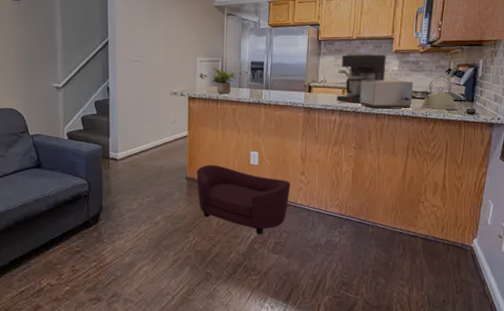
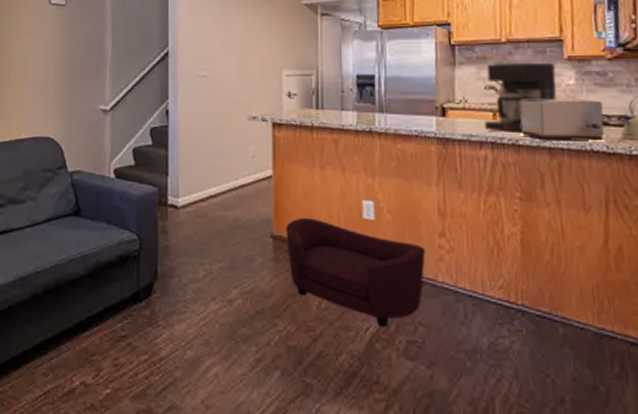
potted plant: present [211,68,236,96] -> none [303,84,337,121]

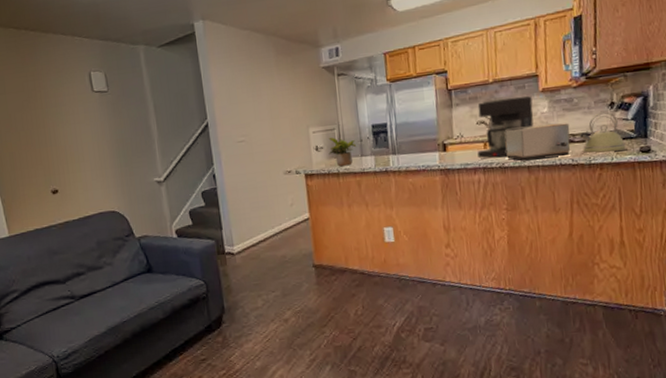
dog bed: present [285,217,426,328] -> none [324,247,436,322]
potted plant: none [303,84,337,121] -> present [328,137,357,168]

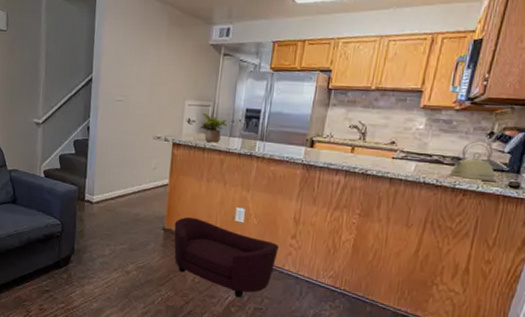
dog bed: none [324,247,436,322] -> present [174,217,279,298]
coffee maker: present [477,95,534,159] -> none [343,107,411,166]
toaster: present [505,123,571,161] -> none [371,137,443,176]

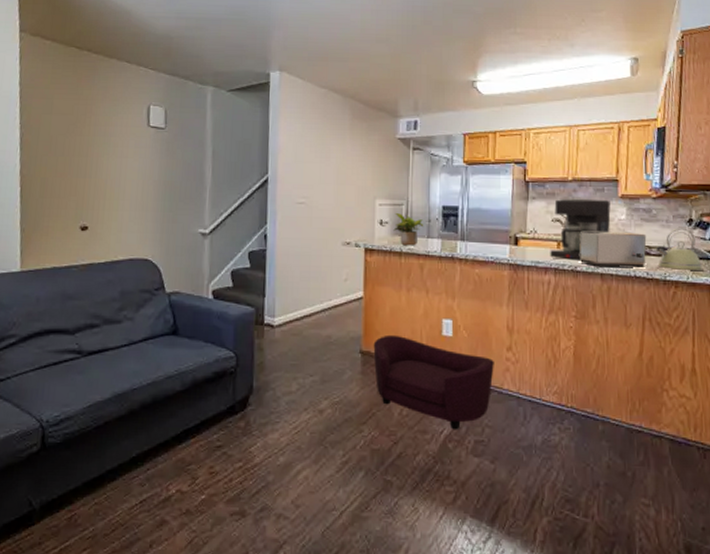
coffee maker: none [343,107,411,166] -> present [550,198,611,262]
toaster: none [371,137,443,176] -> present [580,230,647,269]

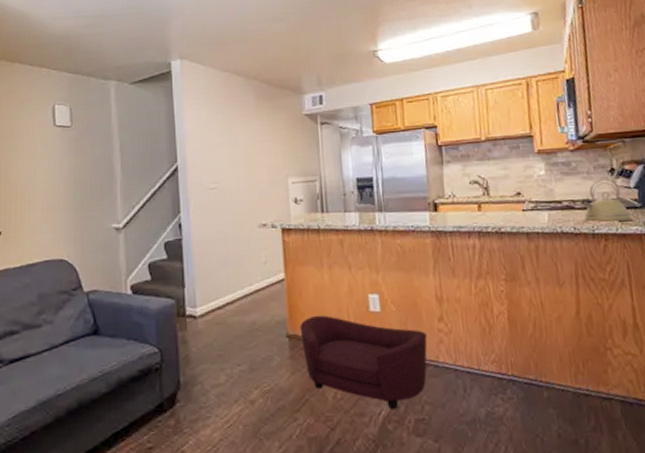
potted plant: present [393,213,424,247] -> none [309,190,340,224]
coffee maker: present [550,198,611,262] -> none [470,156,531,223]
toaster: present [580,230,647,269] -> none [500,187,572,227]

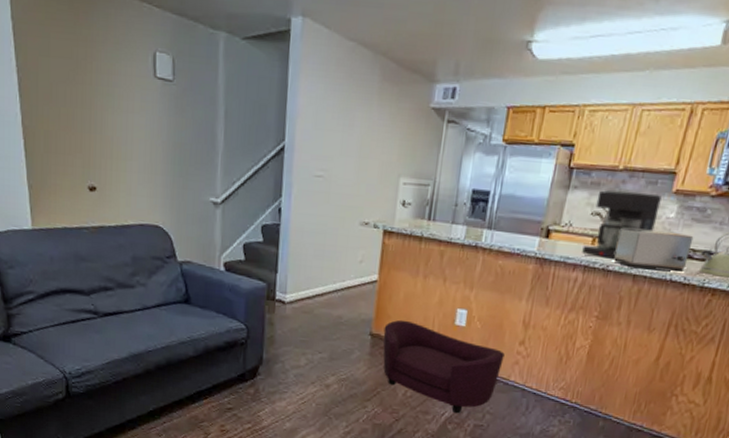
coffee maker: none [470,156,531,223] -> present [582,190,662,261]
toaster: none [500,187,572,227] -> present [613,227,694,273]

